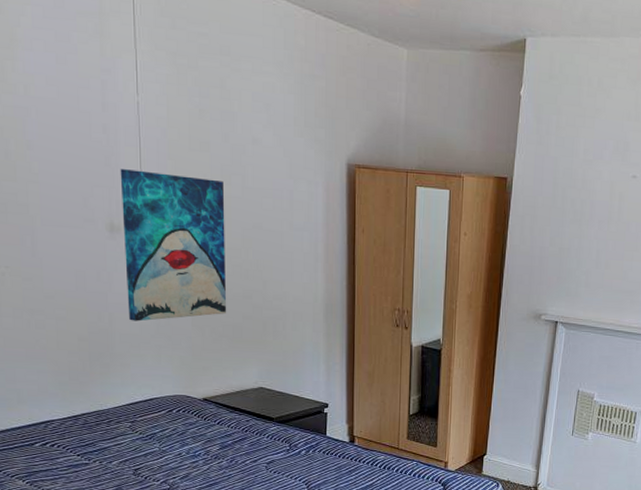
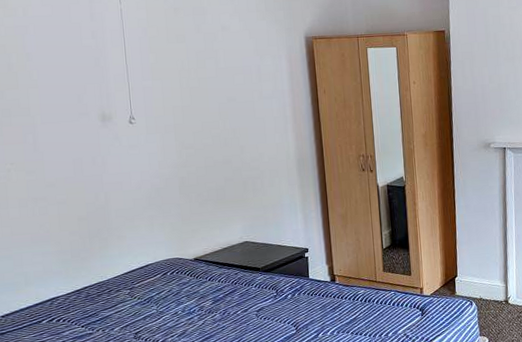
wall art: present [120,169,227,322] -> none [108,65,210,197]

